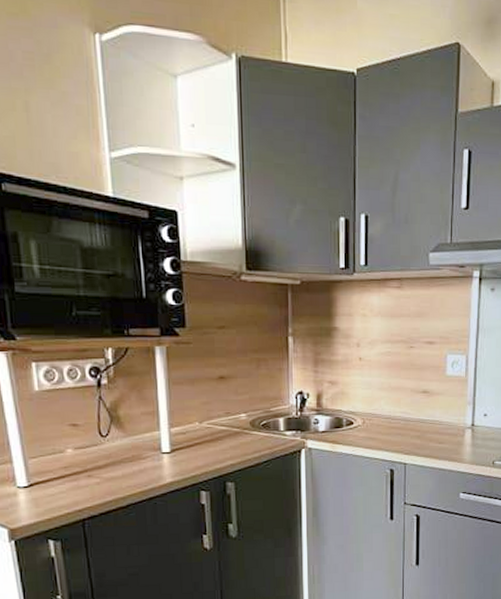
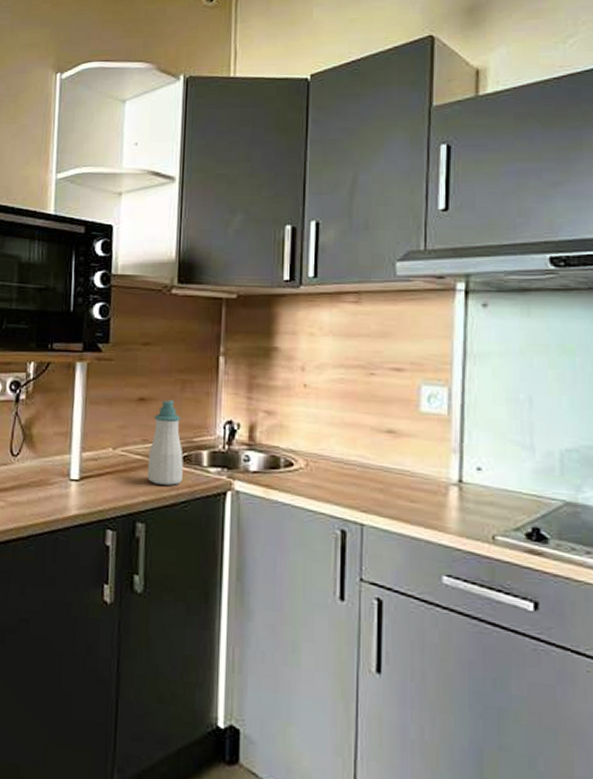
soap bottle: none [232,377,264,449] -> present [148,400,183,485]

